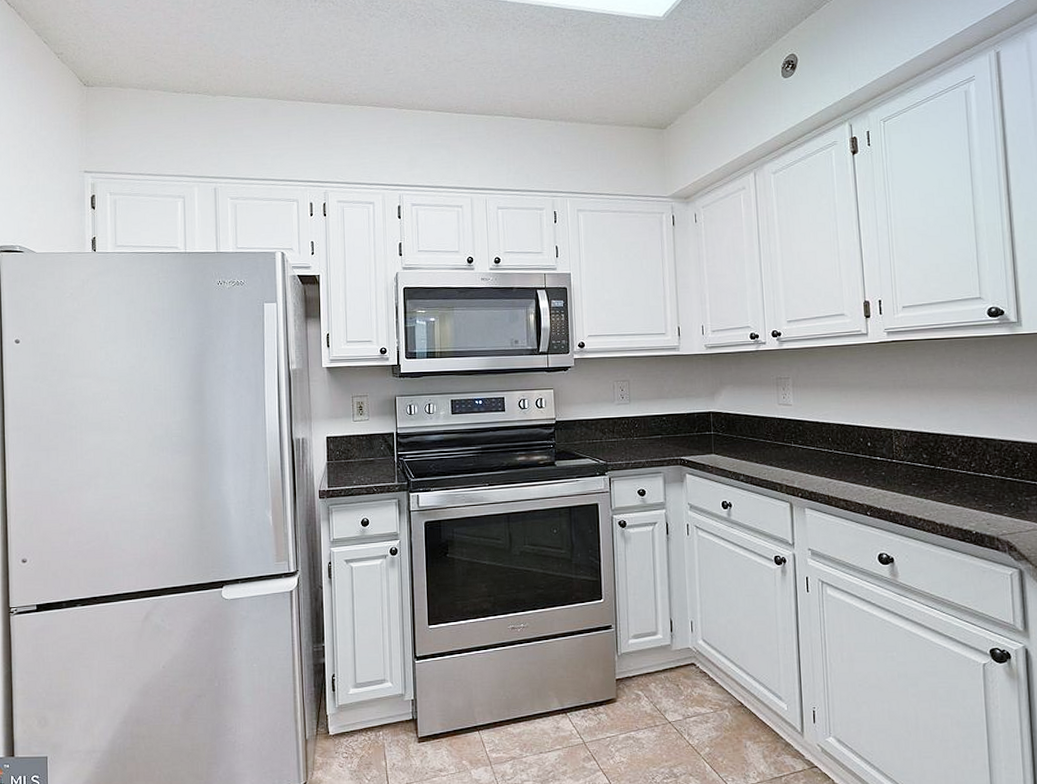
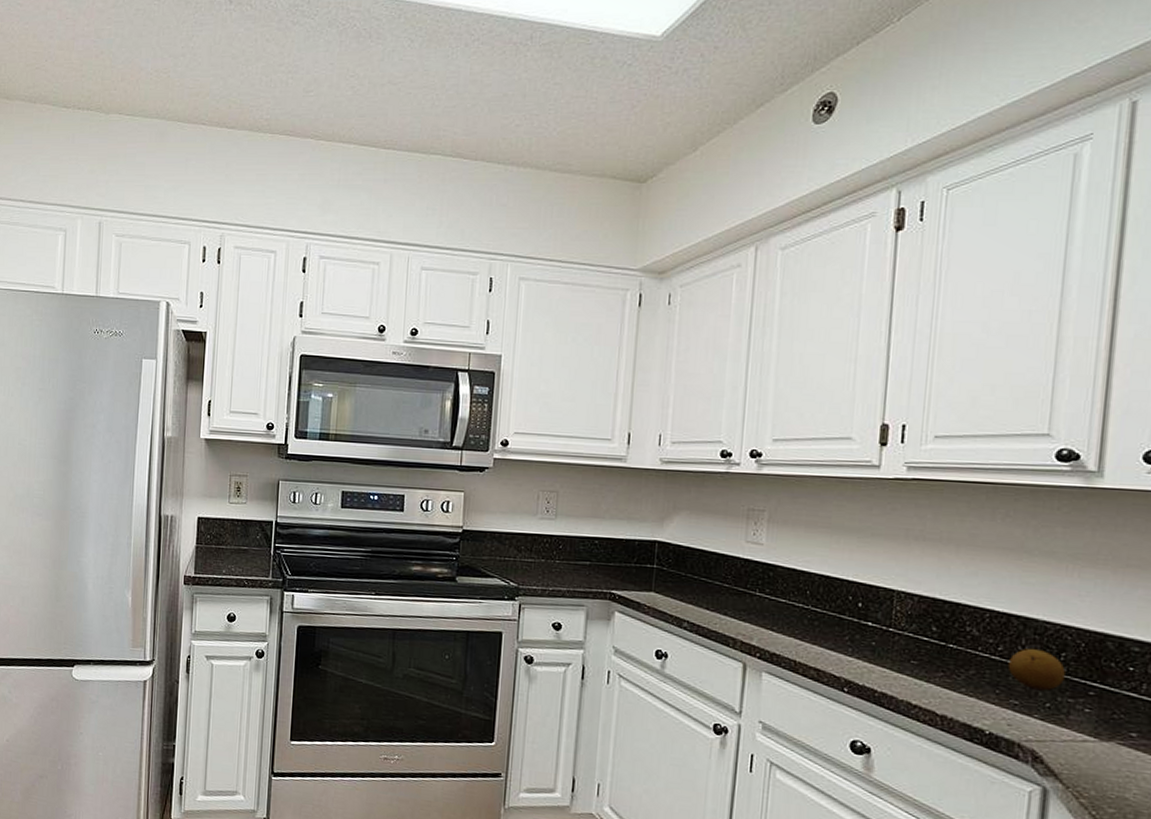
fruit: none [980,461,1021,494] -> present [1007,648,1065,691]

